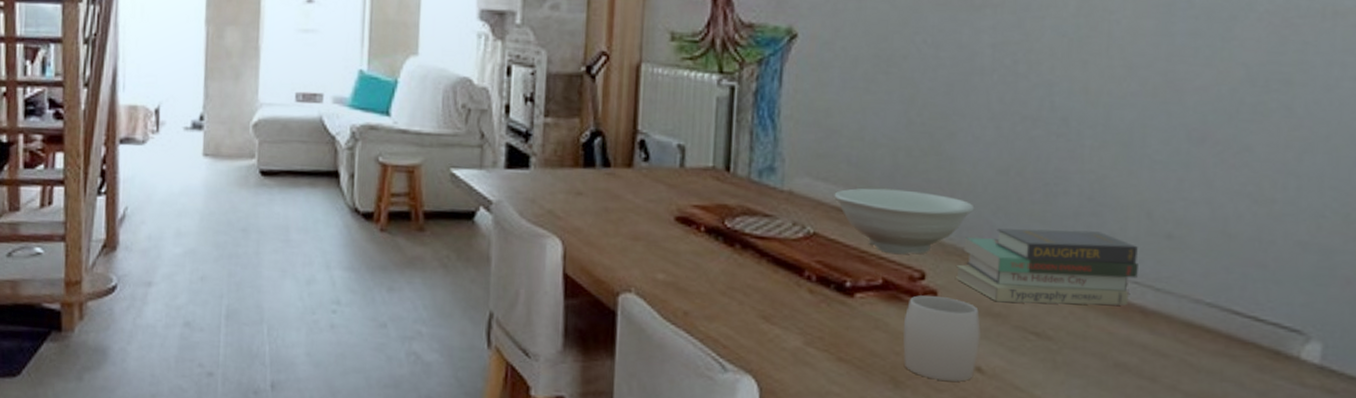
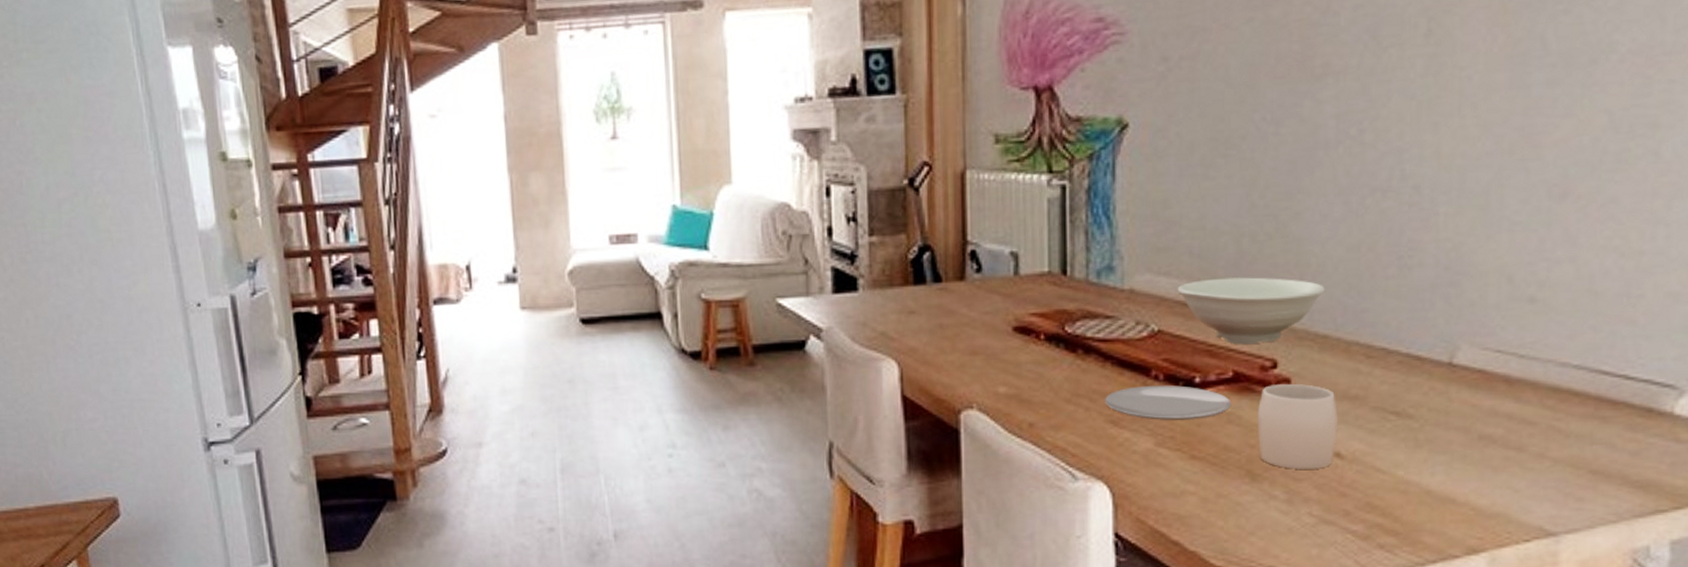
plate: none [758,285,880,323] -> present [1105,385,1232,420]
books: present [954,228,1138,306] -> none [1308,302,1500,385]

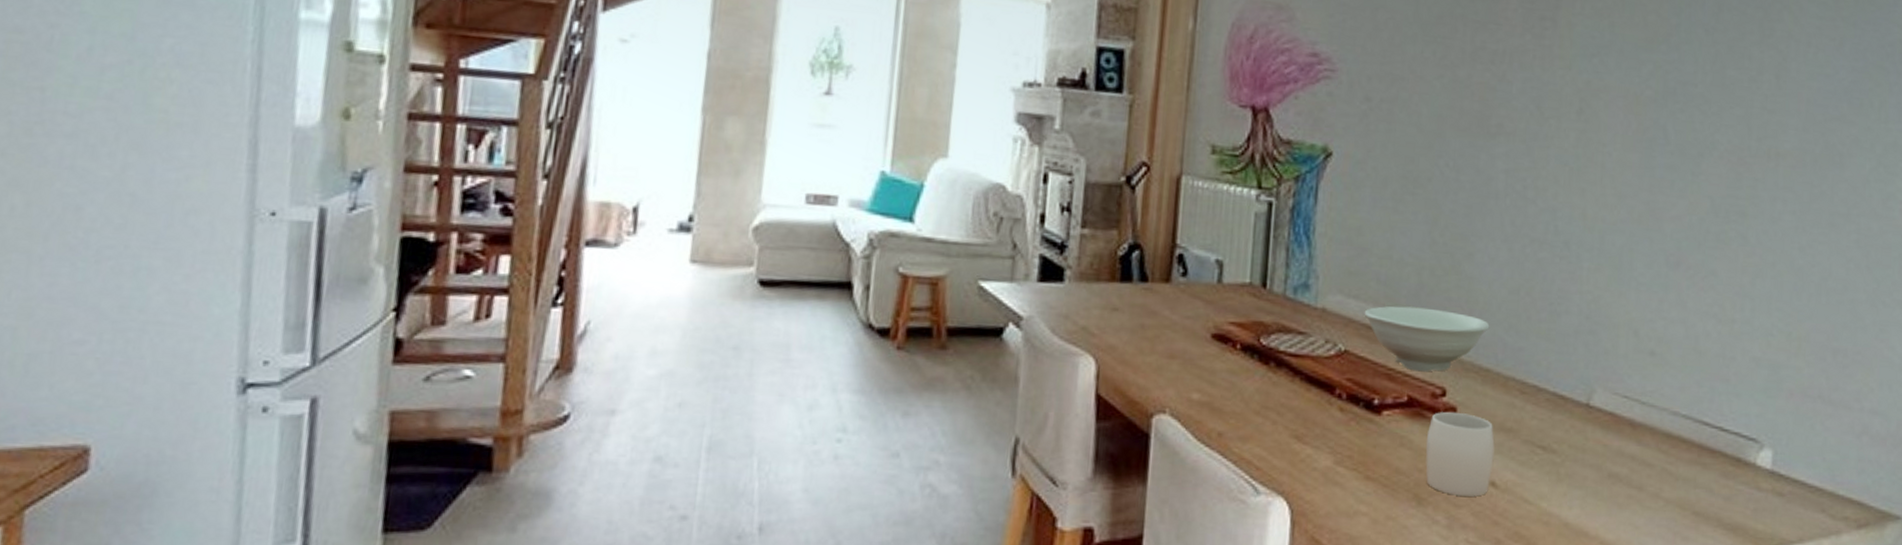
plate: present [1105,385,1232,420] -> none [1291,403,1405,441]

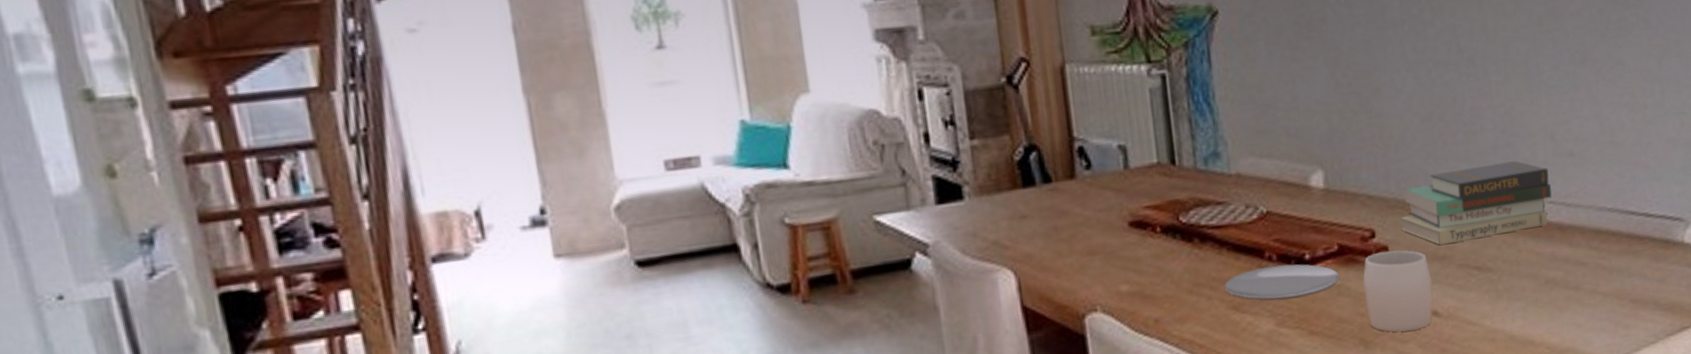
plate: none [1291,403,1405,441] -> present [1224,264,1340,301]
dish: present [1364,306,1490,372] -> none [1279,151,1408,218]
books: none [1472,346,1628,419] -> present [1400,161,1552,246]

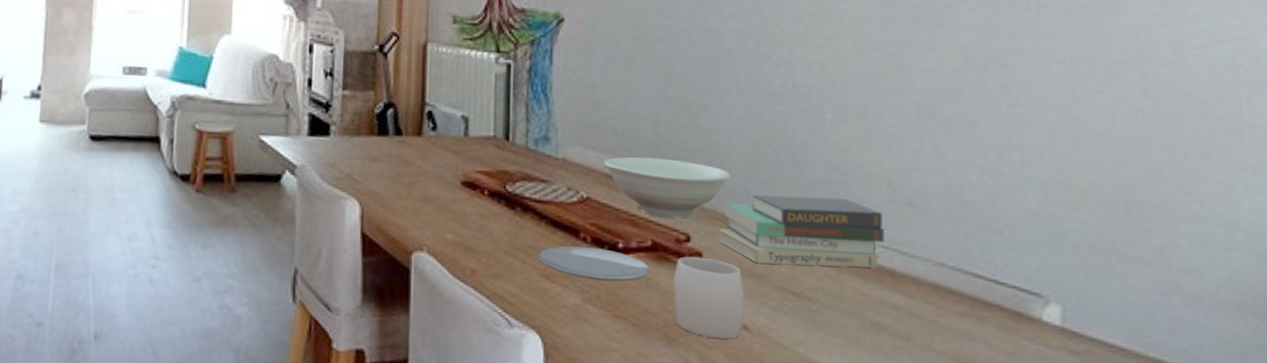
dish: none [1279,151,1408,218] -> present [603,156,731,219]

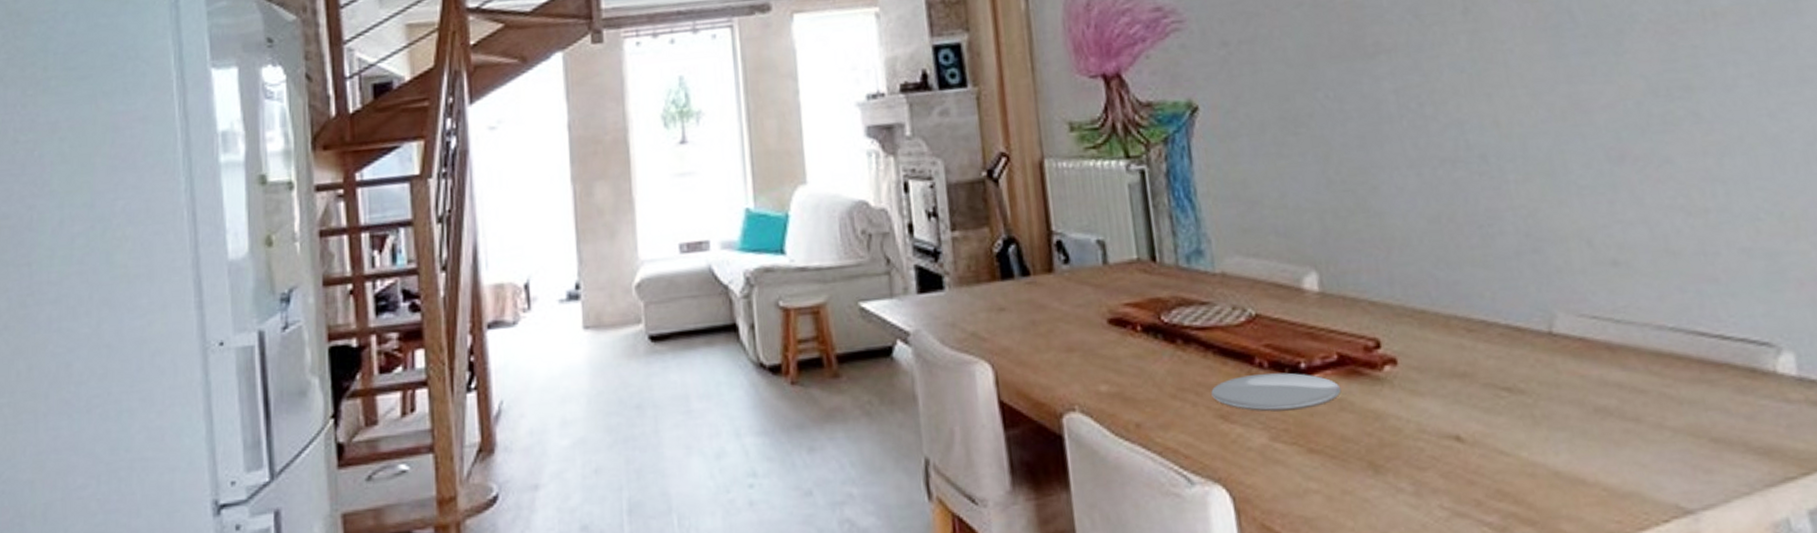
dish: present [603,156,731,219] -> none [1268,254,1415,325]
mug: present [673,256,744,339] -> none [1368,363,1455,458]
books: present [717,195,884,268] -> none [1408,268,1595,361]

